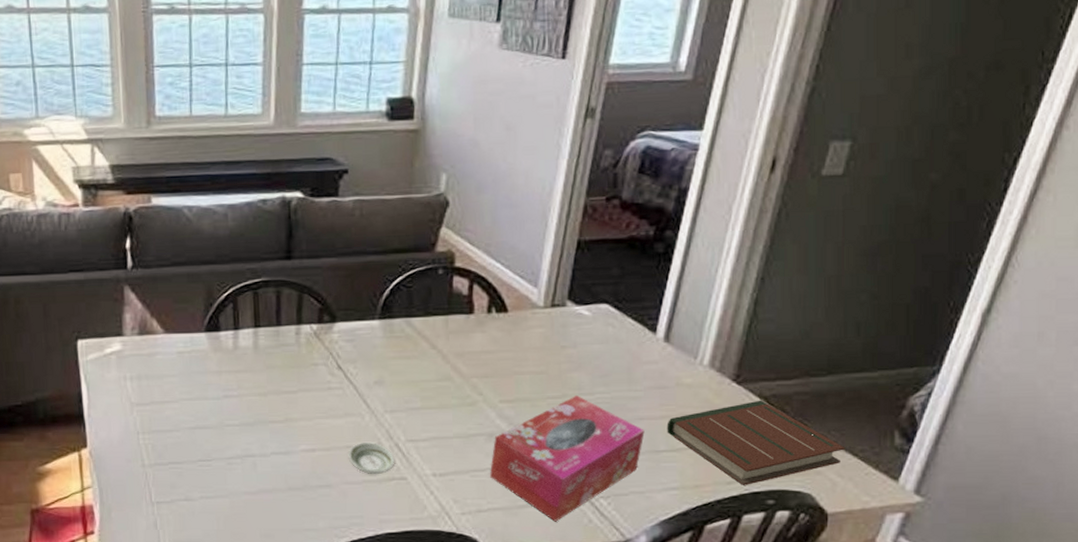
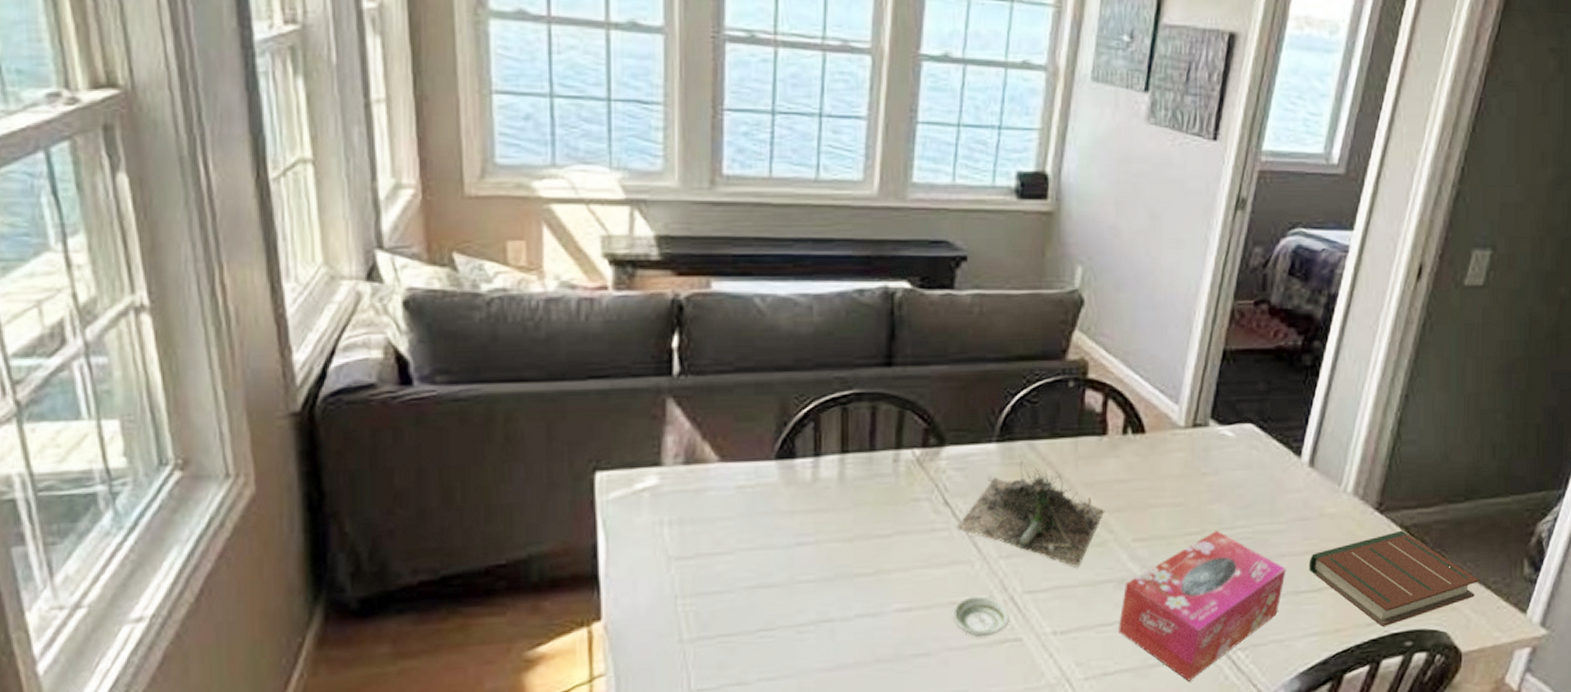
plant: none [348,330,474,423] -> present [956,455,1105,569]

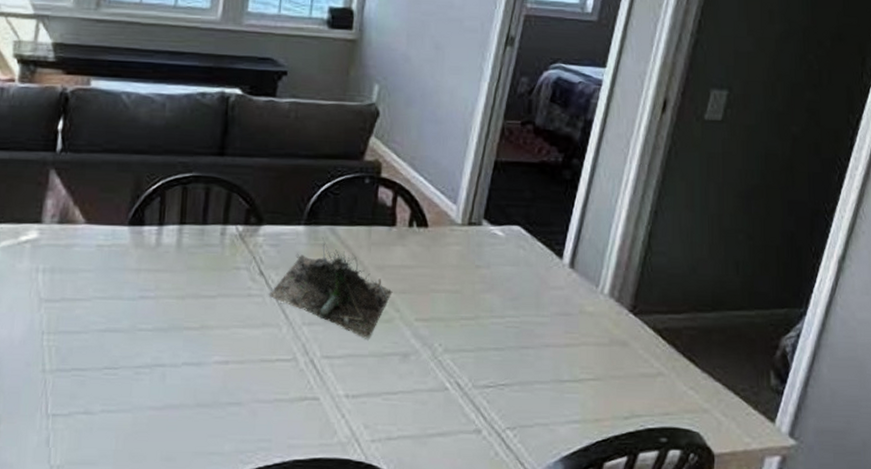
saucer: present [952,596,1009,637] -> none [261,357,309,394]
tissue box: present [1117,531,1286,682] -> none [401,318,550,454]
book: present [1309,530,1479,627] -> none [570,332,728,421]

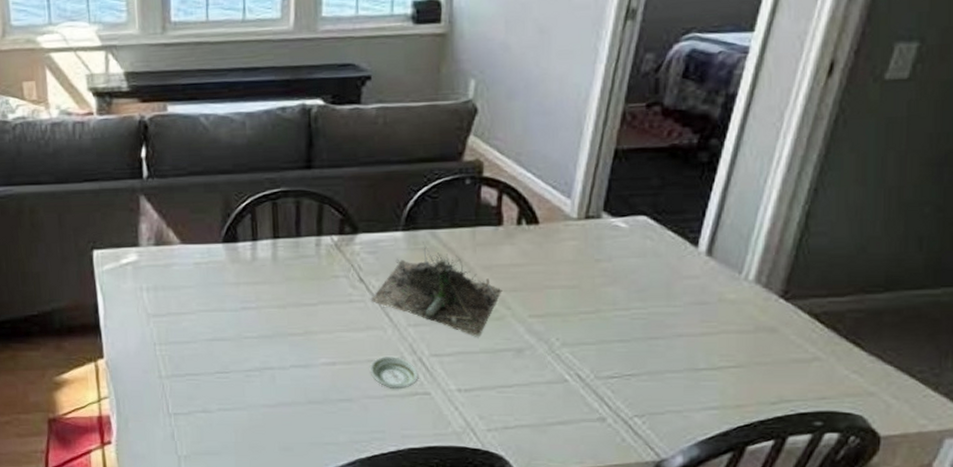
saucer: none [261,357,309,394] -> present [369,357,419,390]

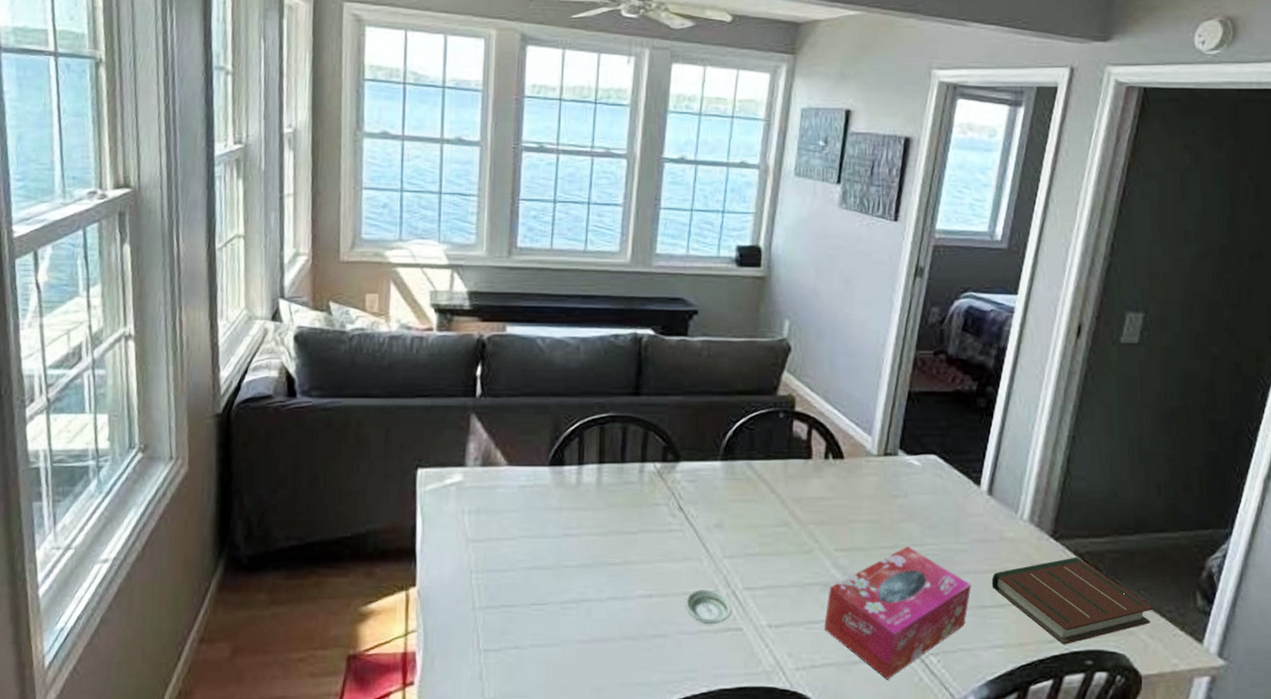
plant: present [370,242,502,338] -> none [689,472,811,571]
tissue box: none [517,311,683,440] -> present [823,546,971,680]
book: none [707,317,901,406] -> present [991,557,1153,644]

